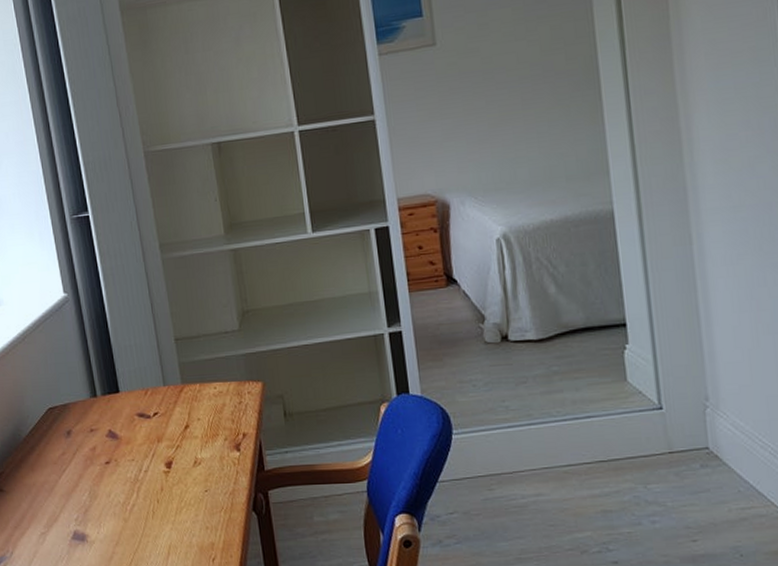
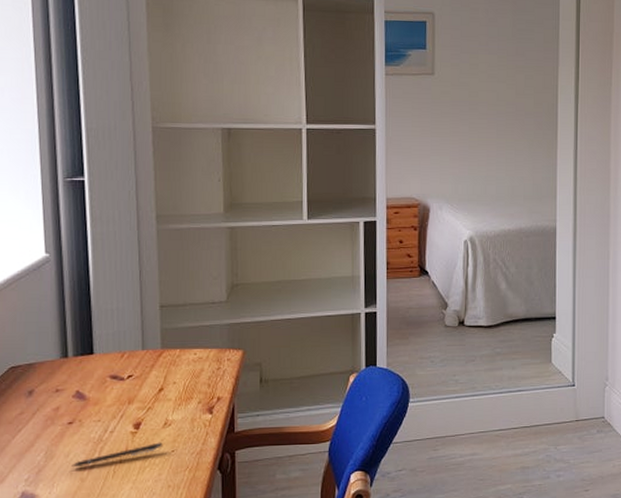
pen: none [114,482,196,508] -> present [71,442,163,468]

